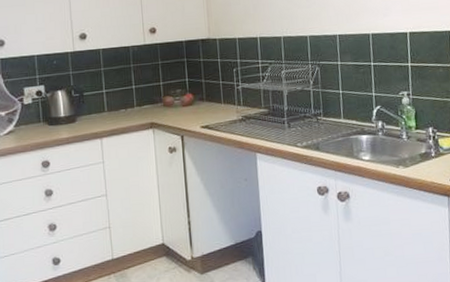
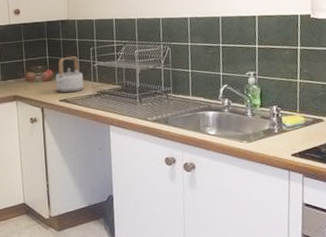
teapot: none [196,78,228,119] -> present [55,56,84,93]

